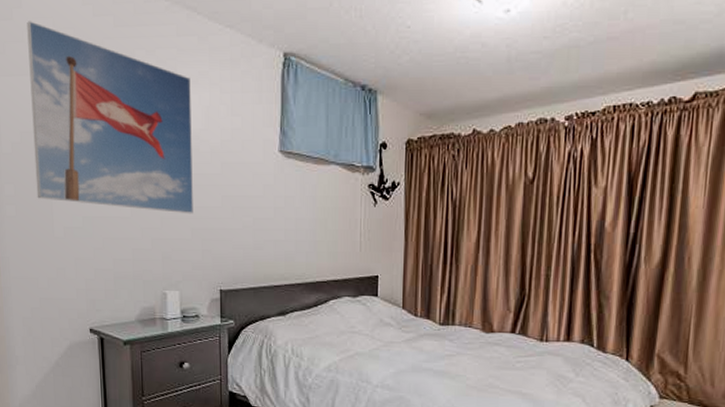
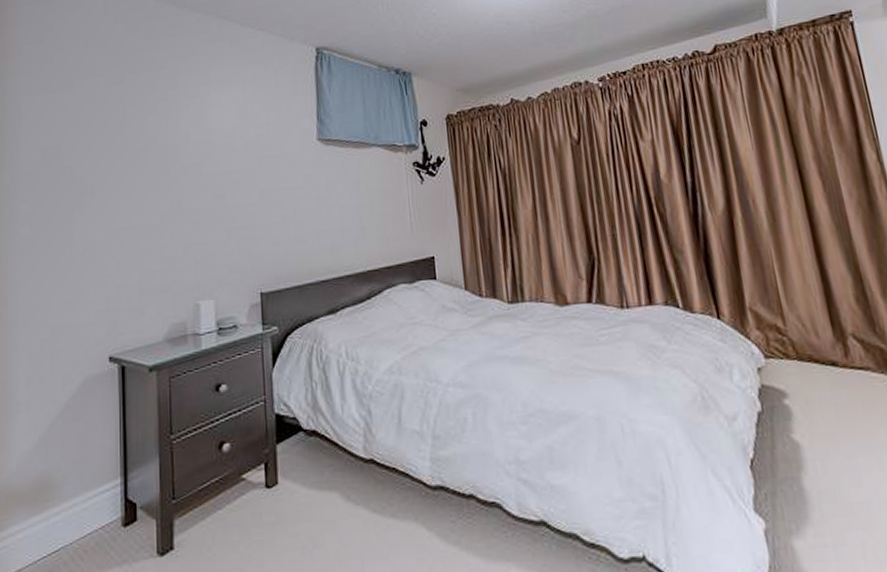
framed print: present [27,21,193,214] -> none [56,42,229,216]

